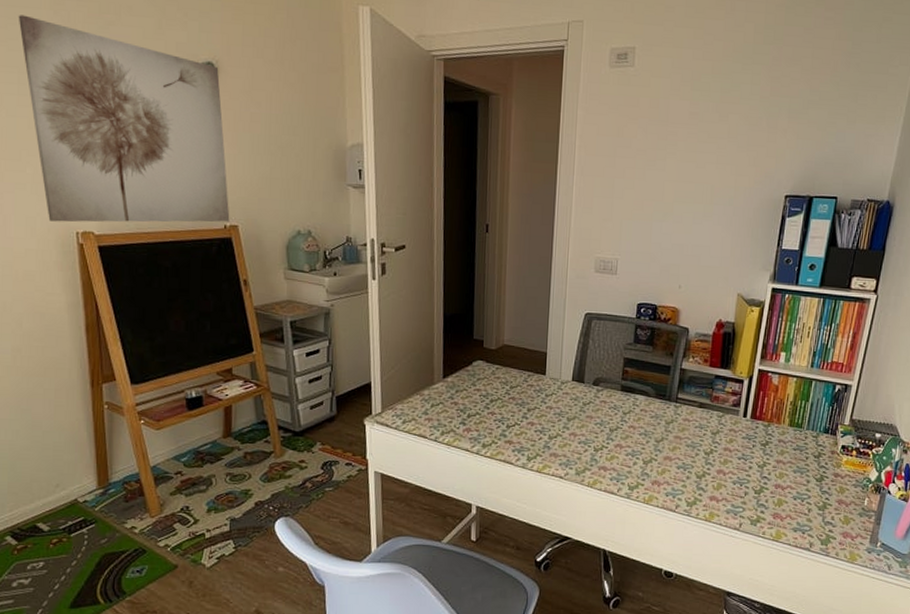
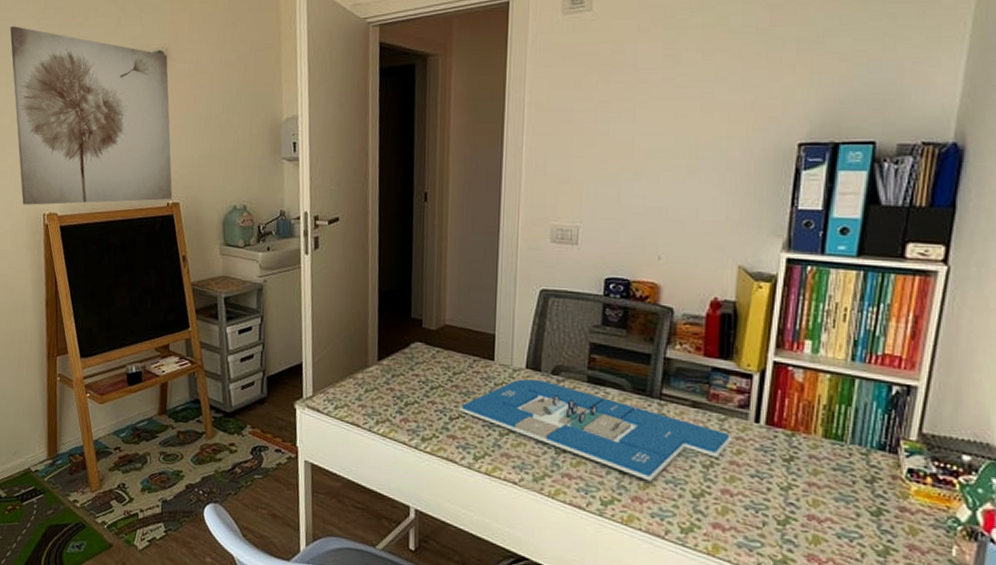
board game: none [516,390,727,468] -> present [460,379,732,481]

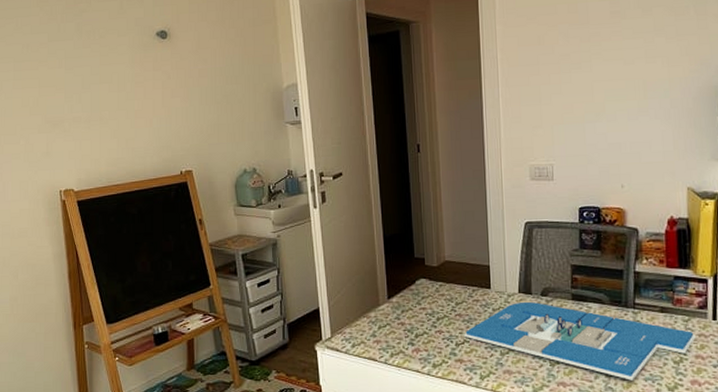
wall art: present [9,26,173,205] -> none [13,14,185,184]

